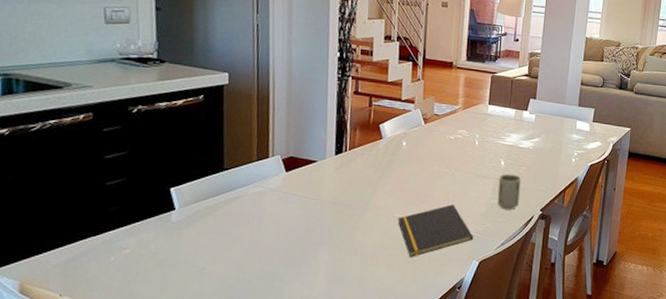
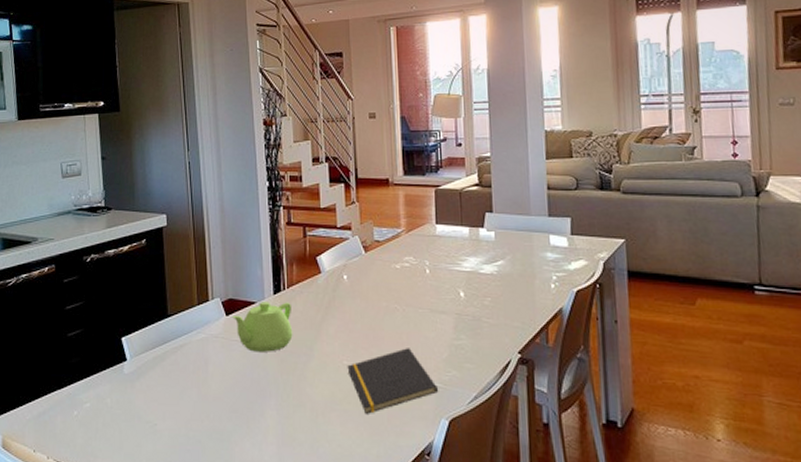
teapot: none [292,161,351,205] -> present [232,302,293,352]
cup: present [497,174,522,210] -> none [460,307,490,354]

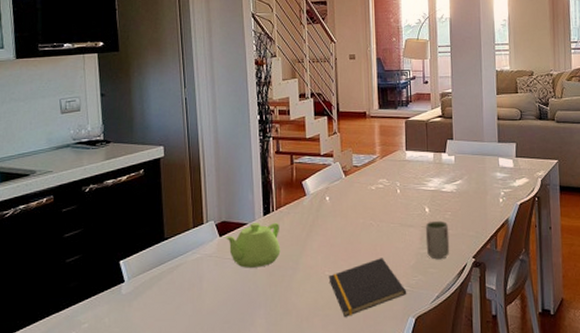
cup: none [460,307,490,354] -> present [425,220,450,260]

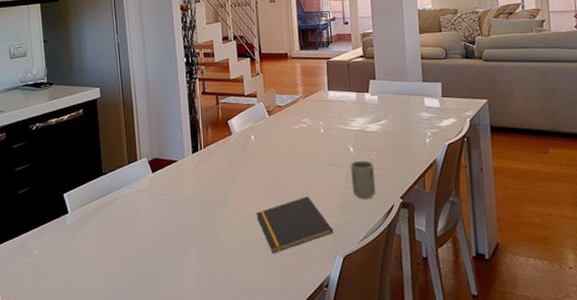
teapot: present [225,222,281,268] -> none [158,160,209,203]

